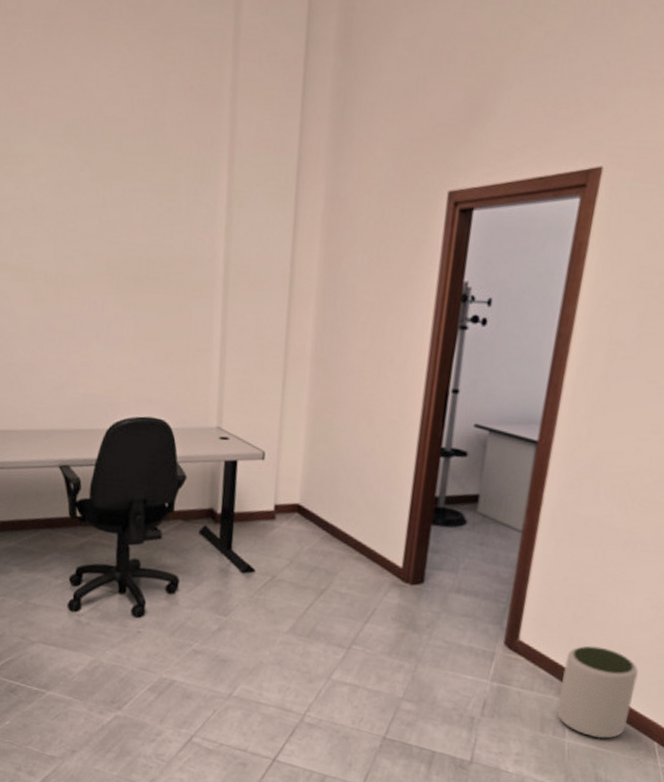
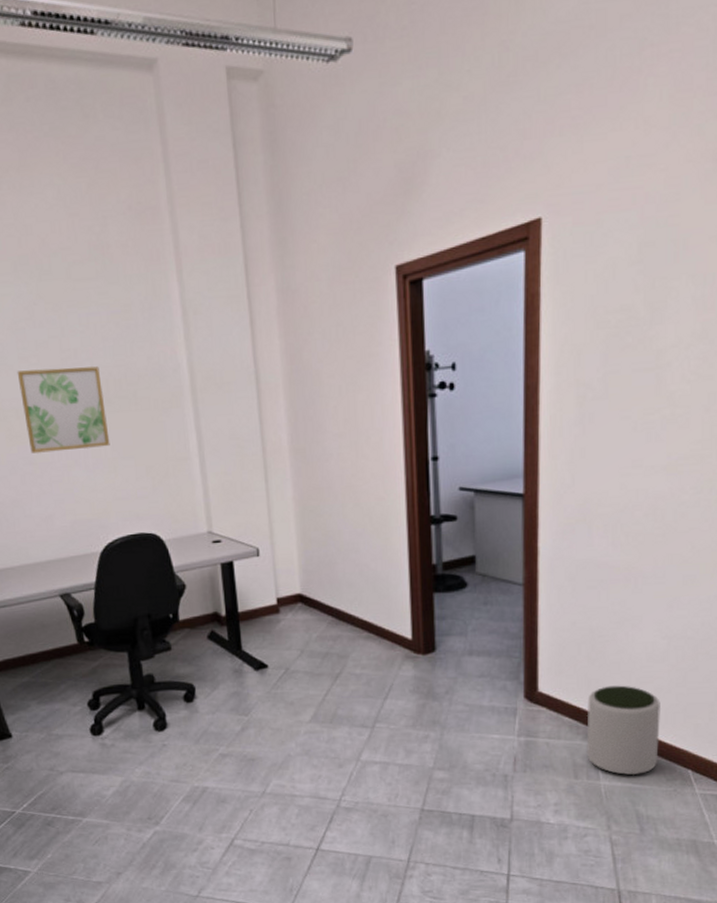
wall art: none [52,235,135,326] -> present [17,366,110,453]

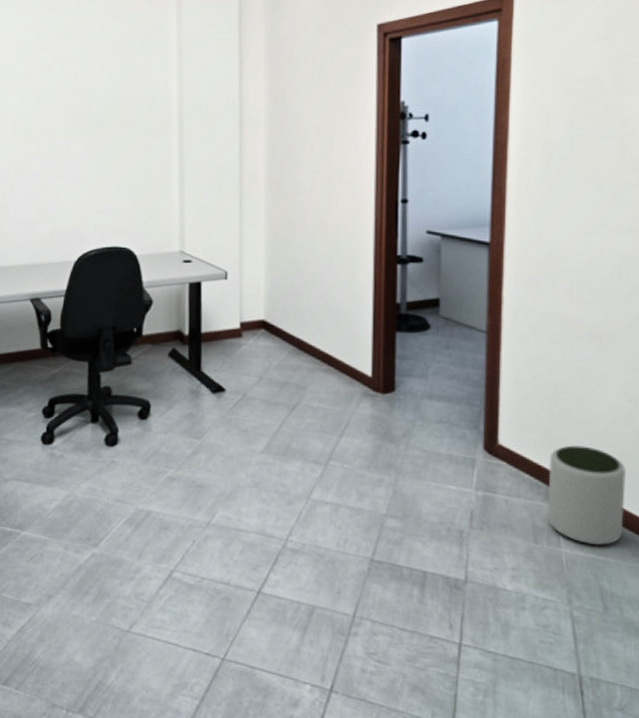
wall art: present [17,366,110,453] -> none [20,88,97,164]

